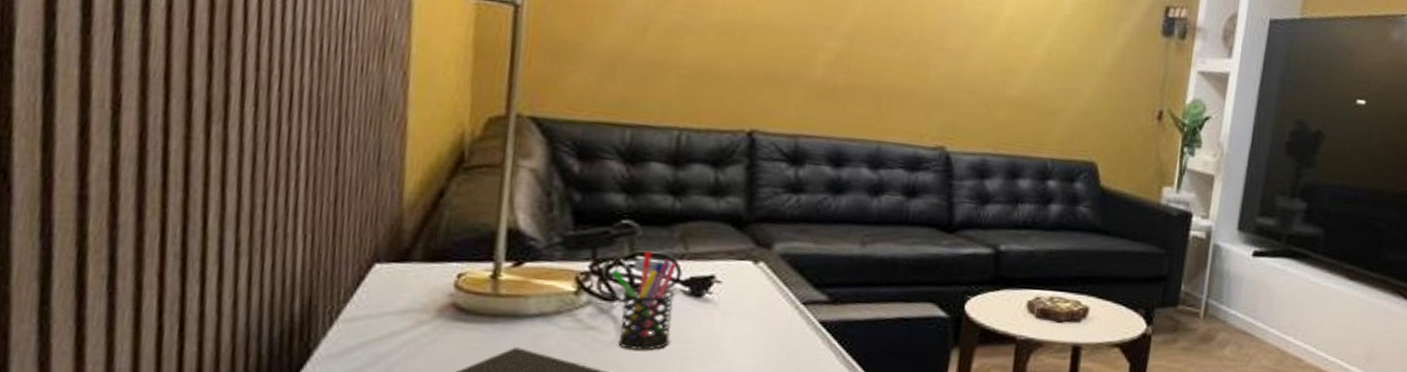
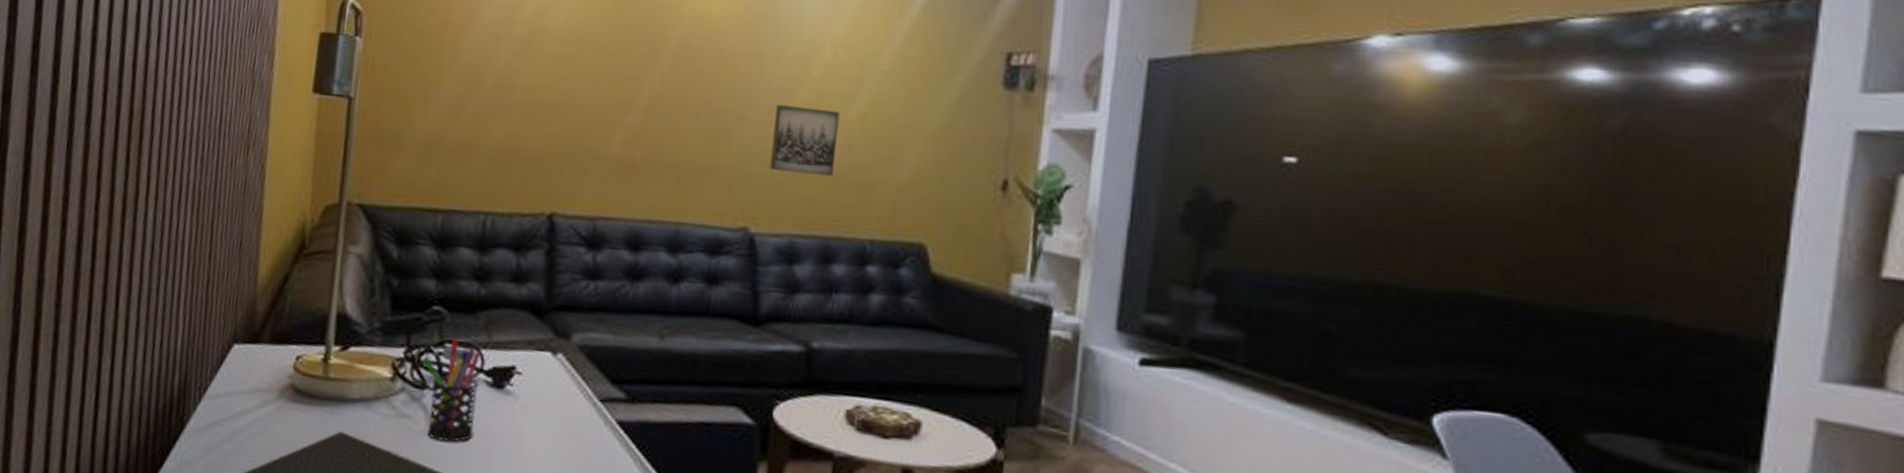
wall art: none [964,37,1028,103] -> present [769,104,840,176]

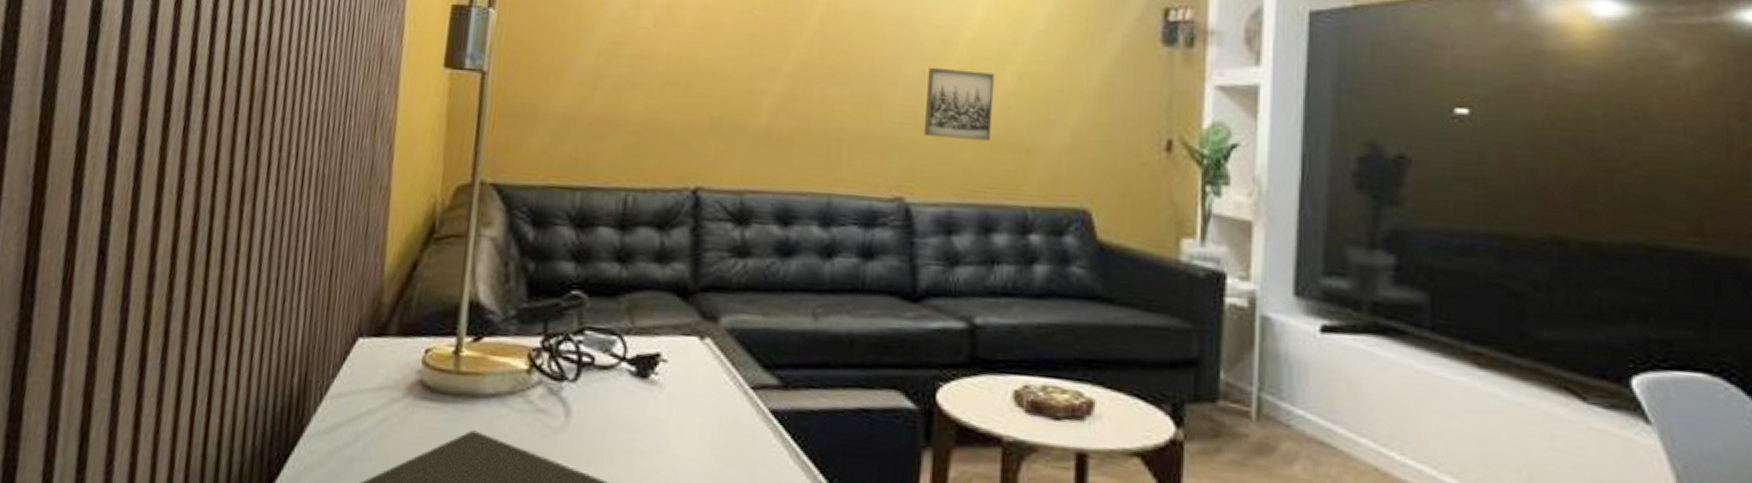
pen holder: present [423,339,482,443] -> none [561,325,624,439]

